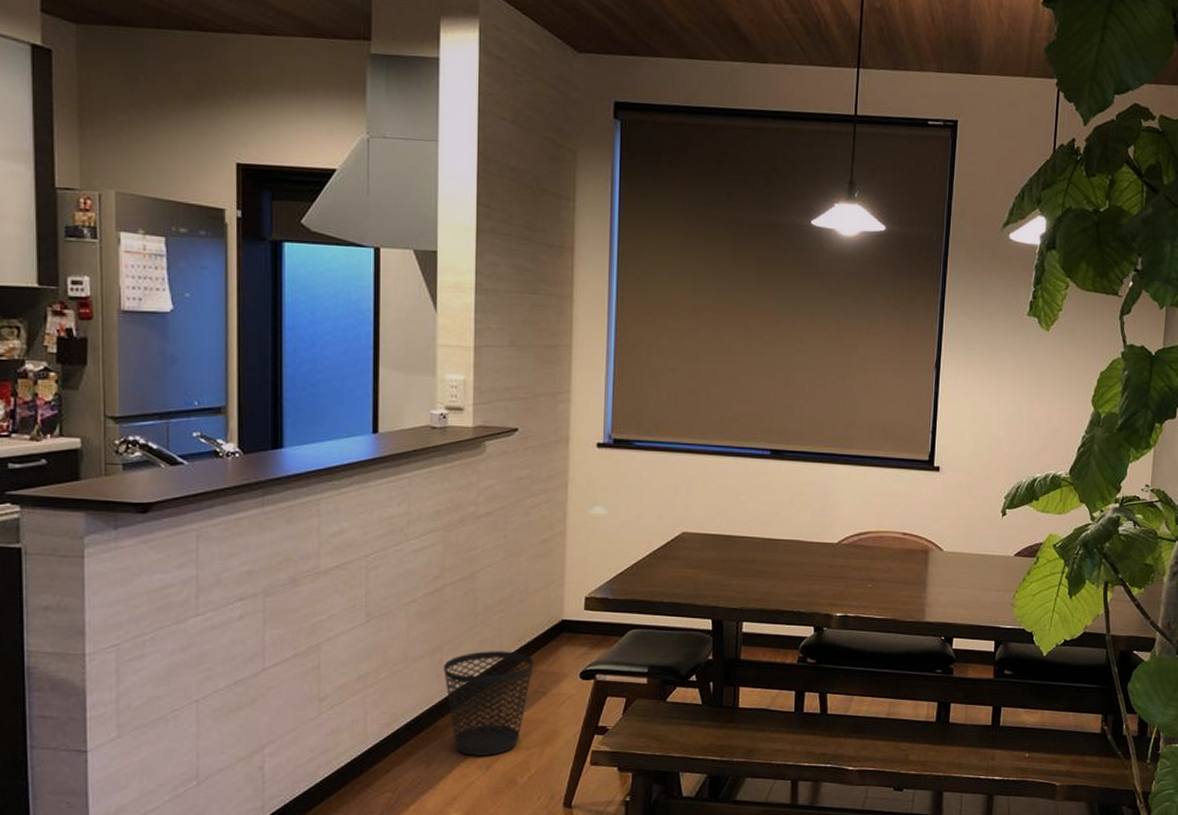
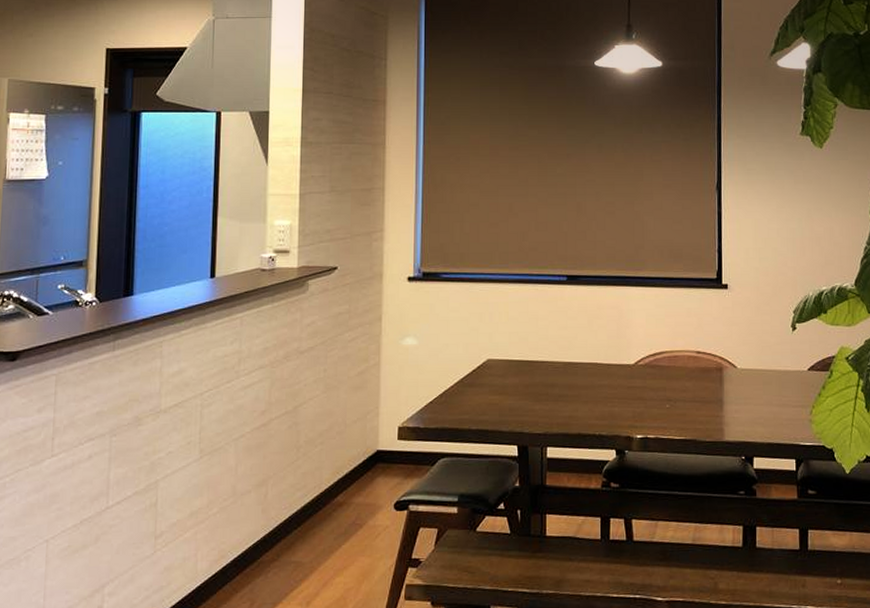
wastebasket: present [443,651,534,756] -> none [268,483,352,592]

